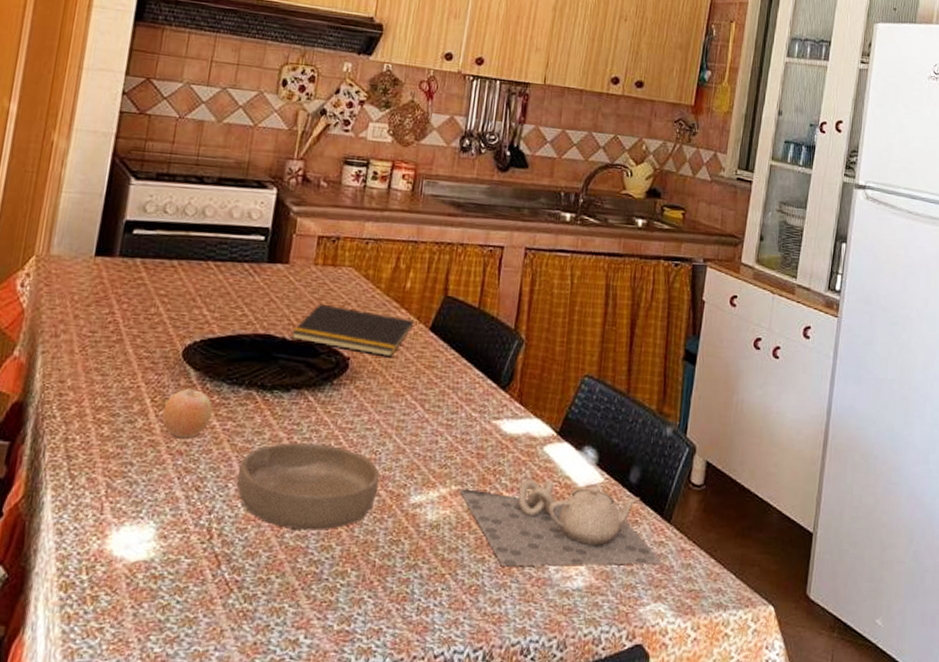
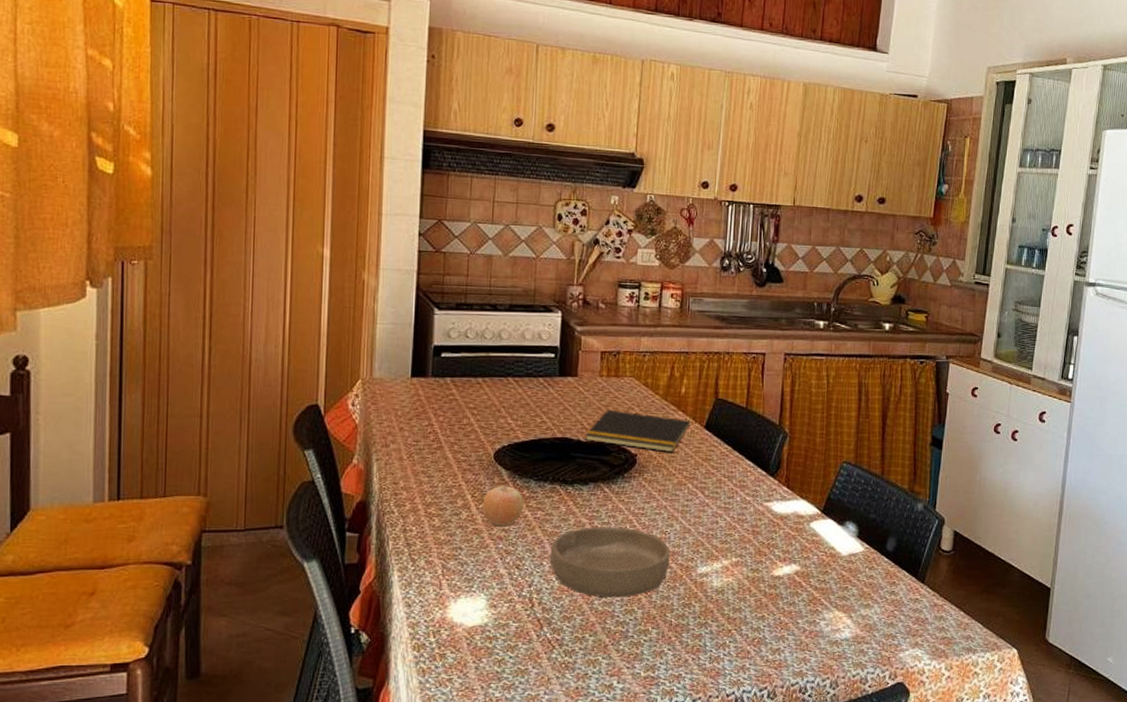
teapot: present [458,479,662,567] -> none [738,550,918,623]

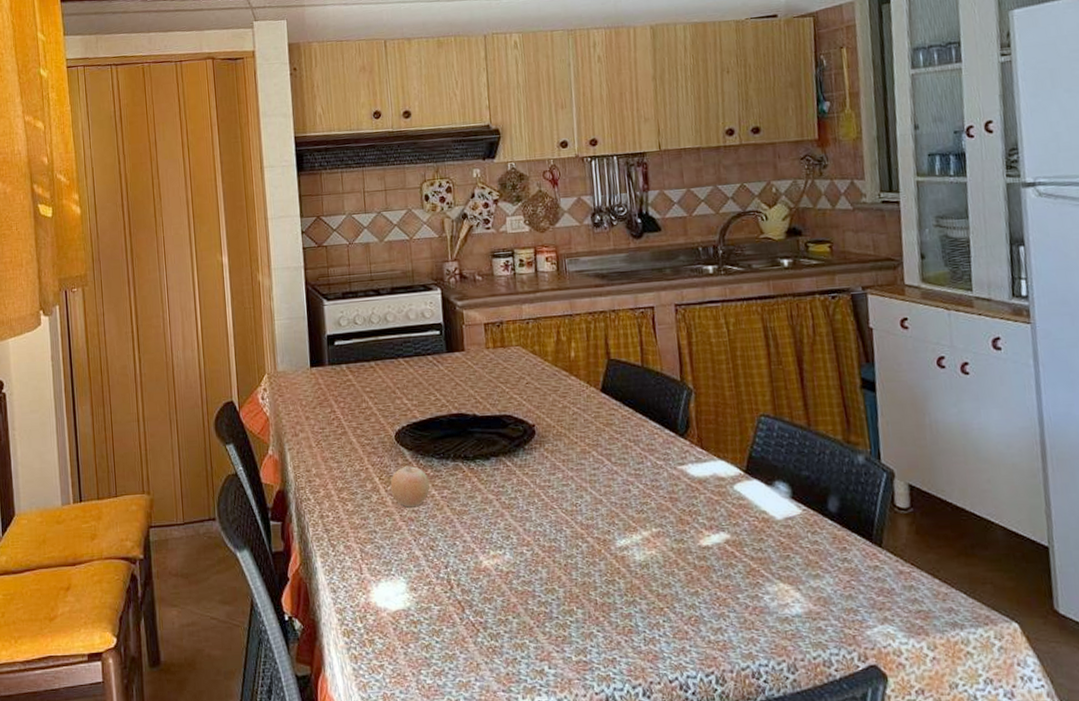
bowl: present [550,527,670,598] -> none [461,501,585,577]
notepad: present [585,409,691,452] -> none [480,381,586,420]

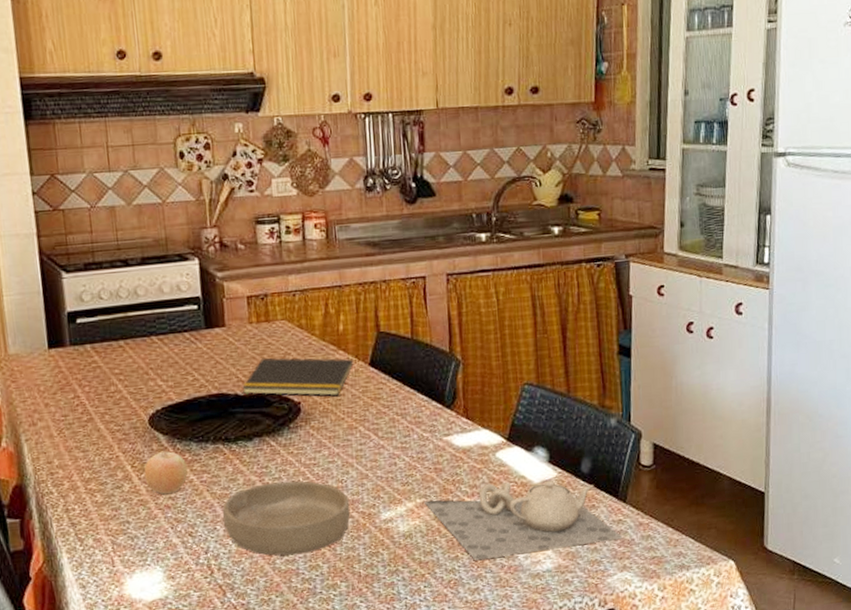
bowl: none [461,501,585,577] -> present [222,481,350,556]
notepad: none [480,381,586,420] -> present [242,357,354,396]
teapot: none [659,516,881,598] -> present [423,480,623,561]

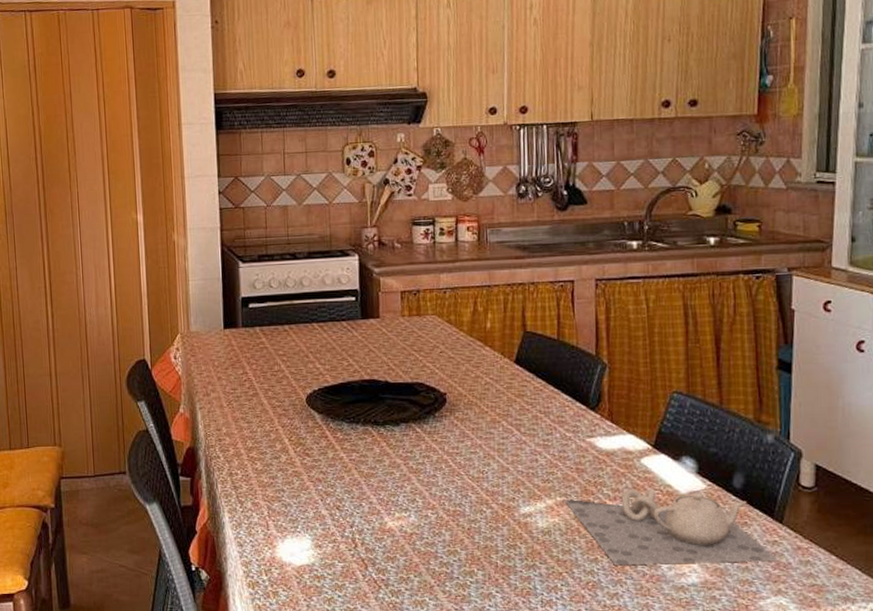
fruit: present [144,446,188,495] -> none [299,424,339,469]
bowl: present [222,481,350,556] -> none [368,467,490,538]
notepad: present [242,357,354,396] -> none [392,349,499,389]

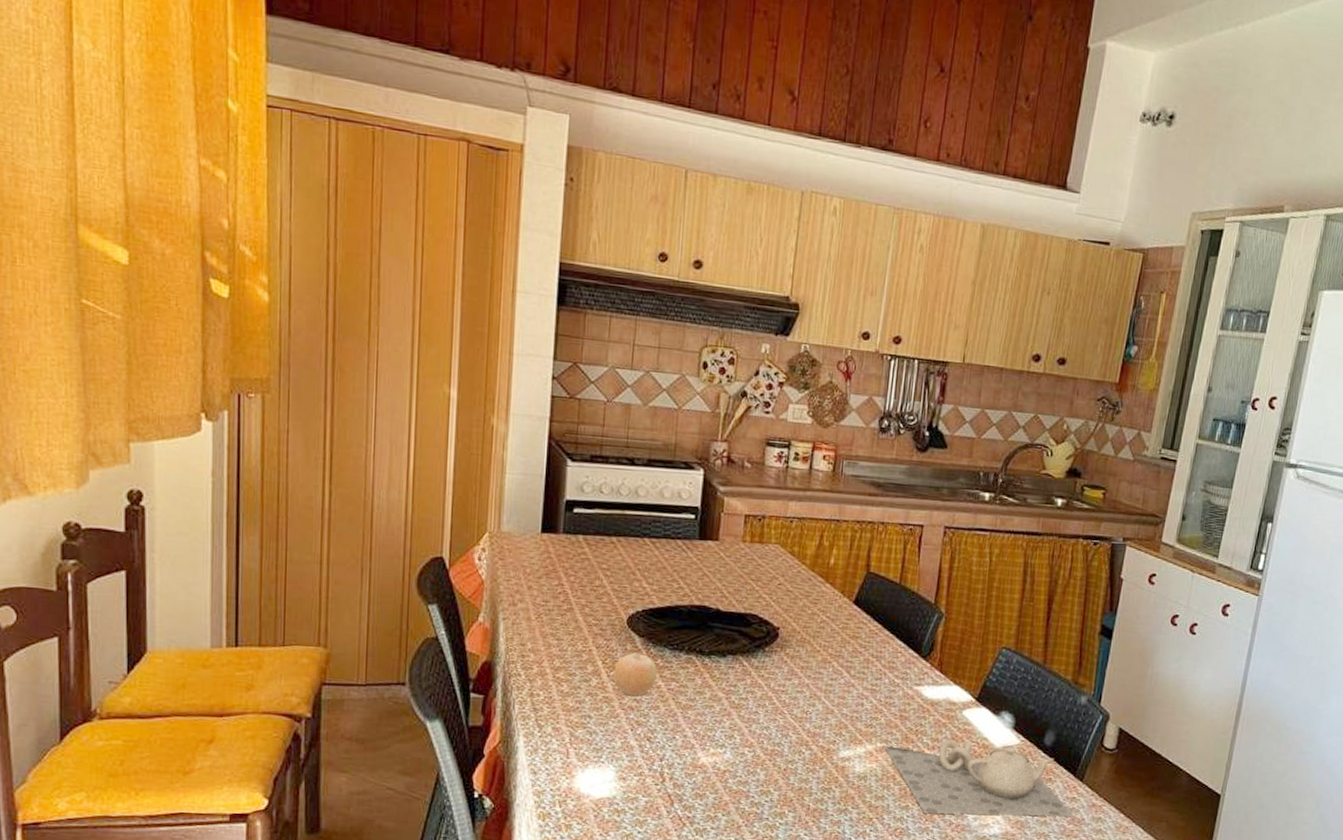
fruit: none [299,424,339,469] -> present [613,648,658,696]

